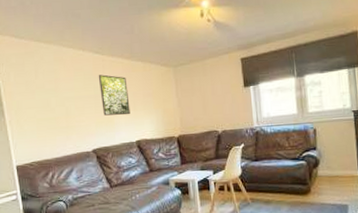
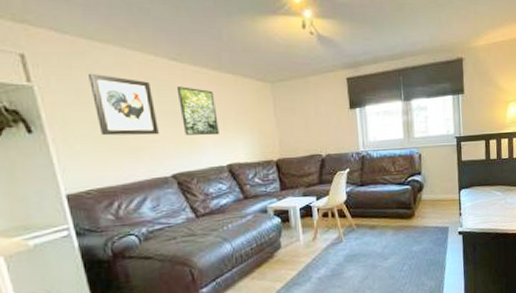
wall art: none [36,68,84,118] -> present [89,73,159,136]

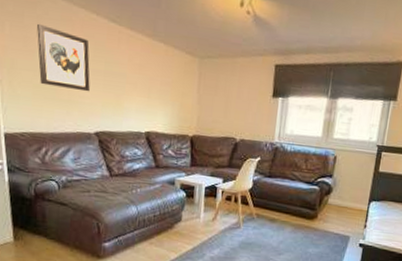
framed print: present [176,86,219,136] -> none [111,48,144,102]

